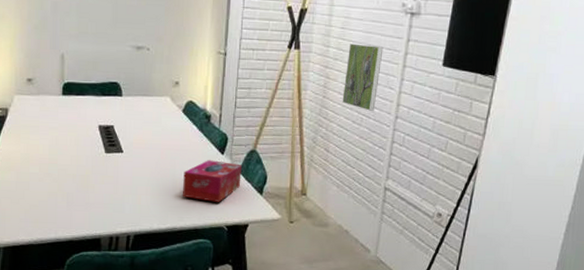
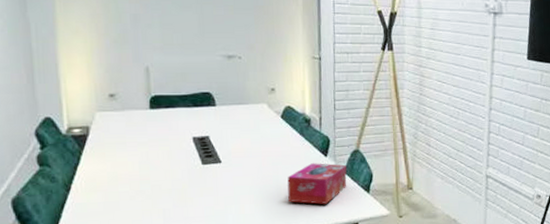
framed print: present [342,43,384,111] -> none [438,43,472,105]

